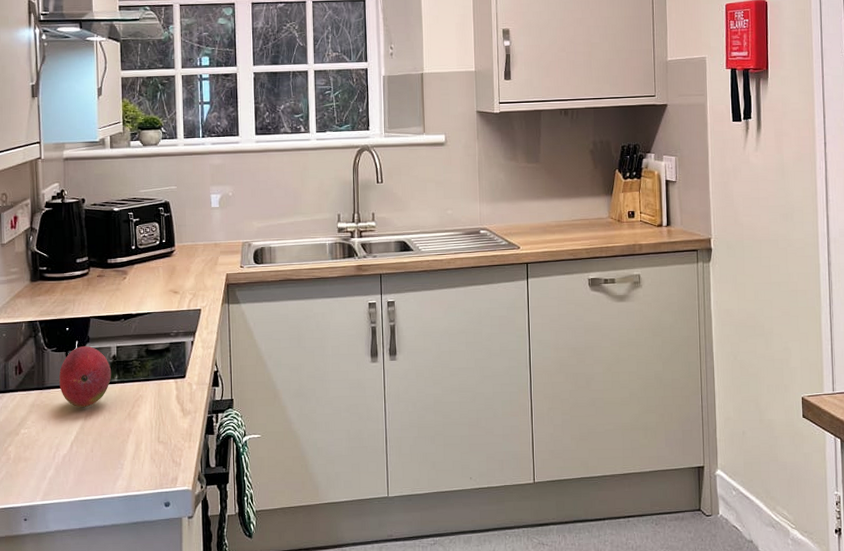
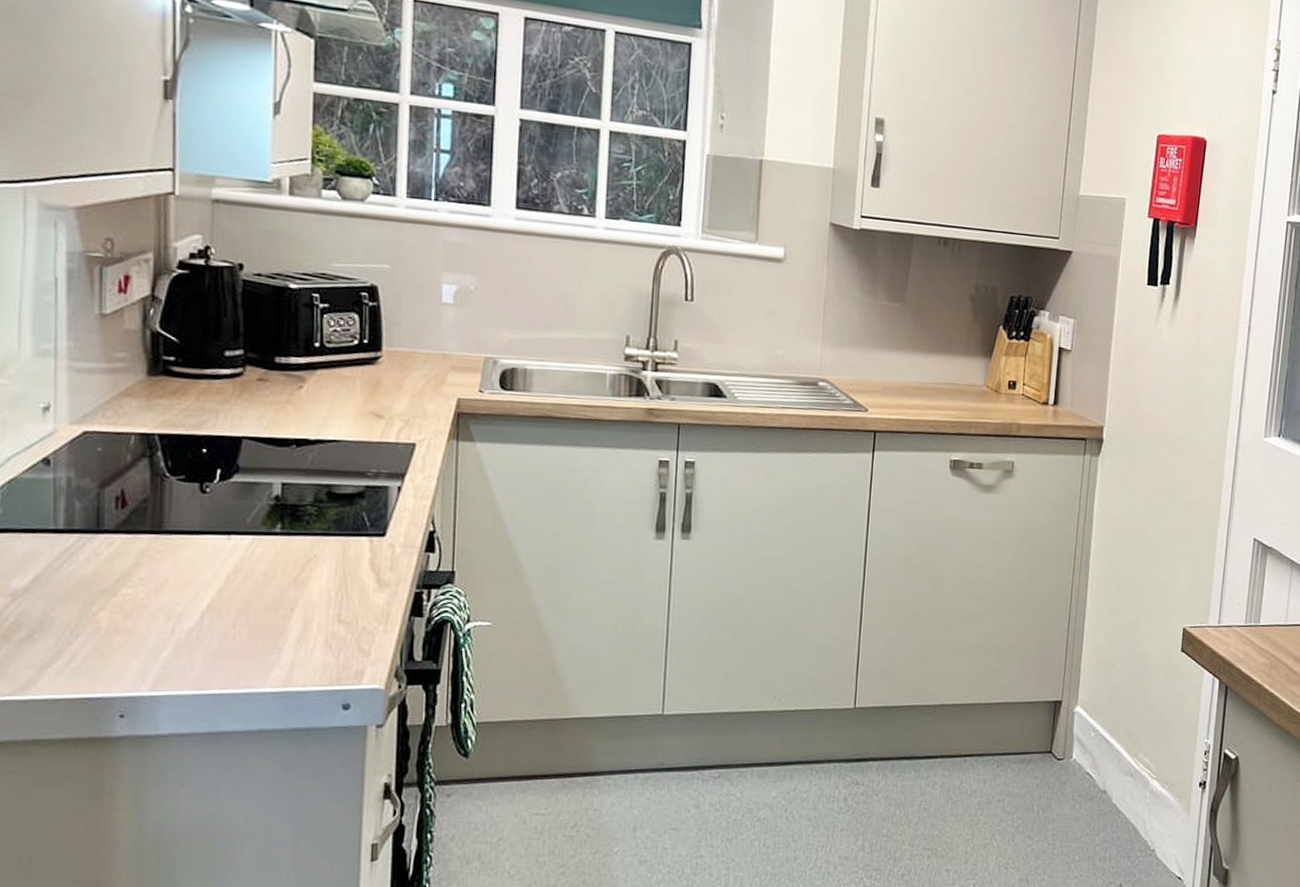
fruit: present [59,346,112,408] -> none [187,477,272,565]

